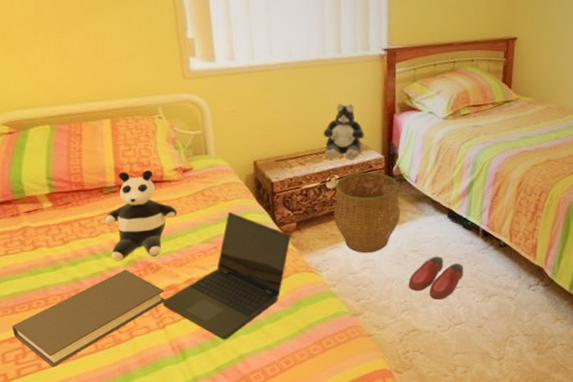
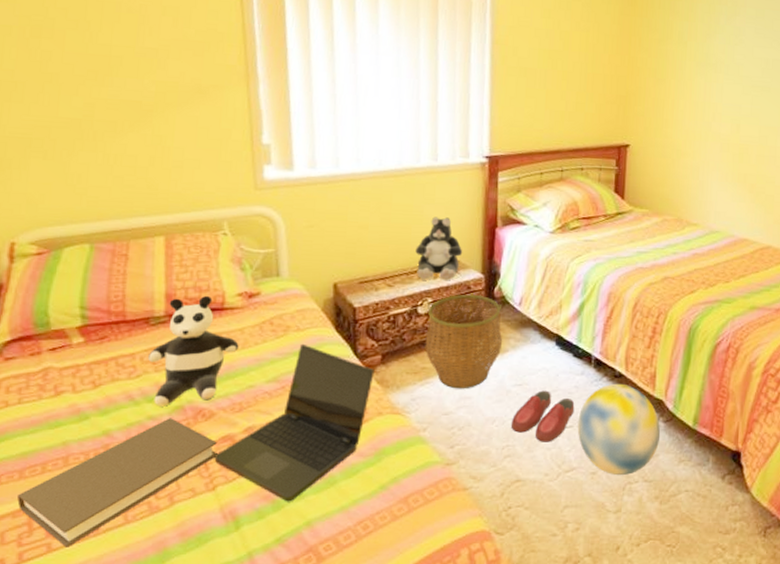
ball: none [466,252,540,330] -> present [577,383,661,476]

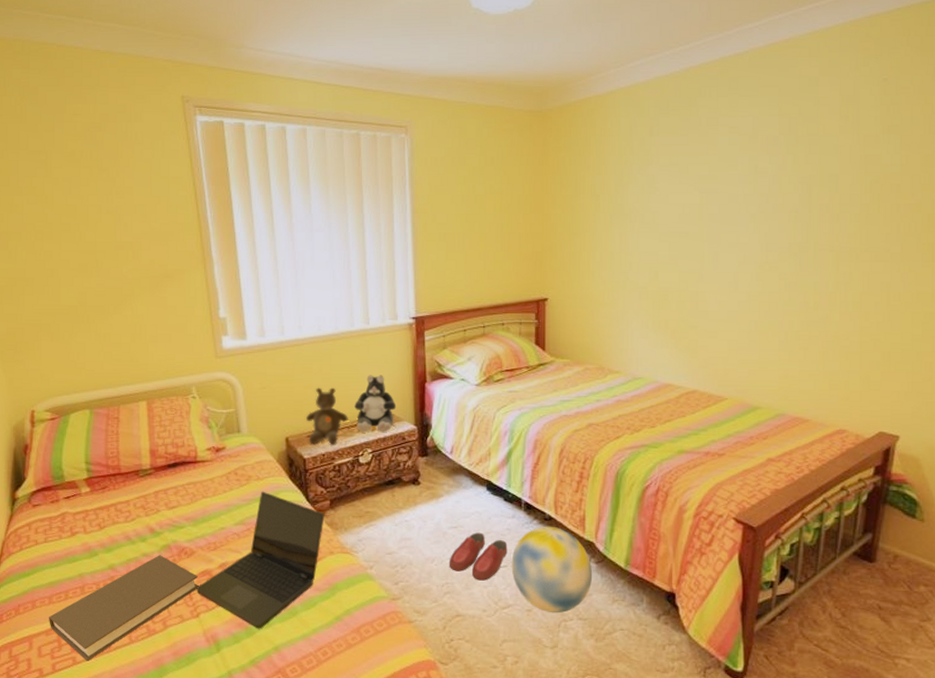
stuffed animal: present [147,295,239,407] -> none [139,450,211,545]
teddy bear: none [359,228,408,292] -> present [306,387,348,444]
basket: present [425,294,503,389] -> none [367,444,437,531]

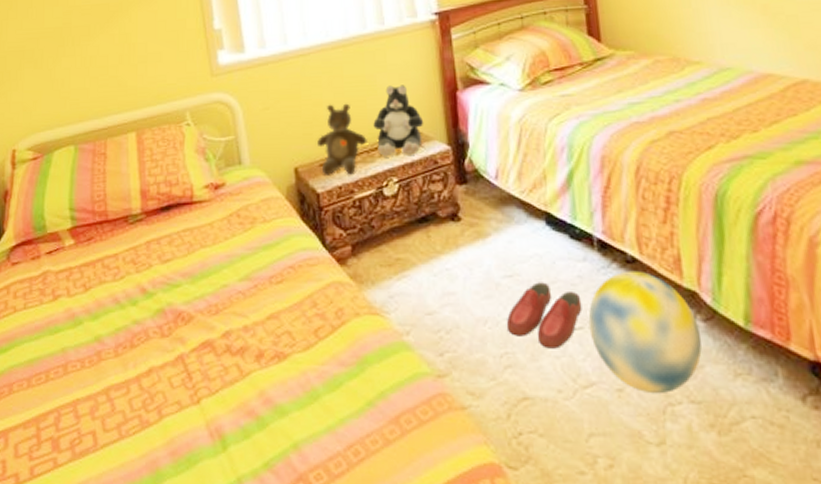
book: present [49,555,199,661] -> none [27,322,199,464]
laptop: present [196,491,325,629] -> none [196,236,346,419]

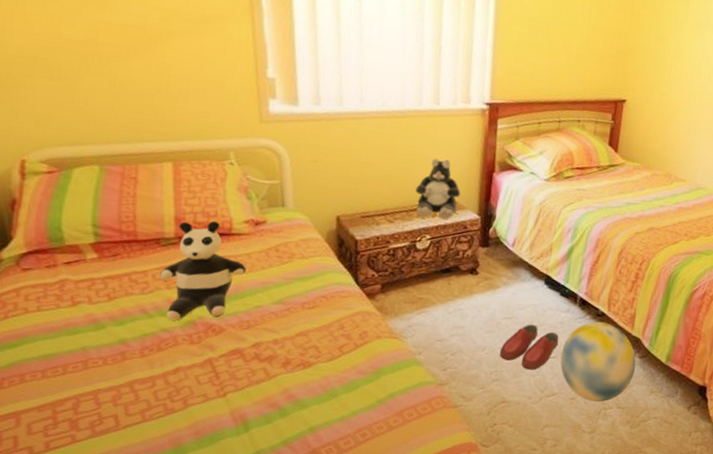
stuffed animal: none [128,189,210,310] -> present [159,220,246,321]
teddy bear: present [317,103,367,174] -> none [361,166,408,227]

